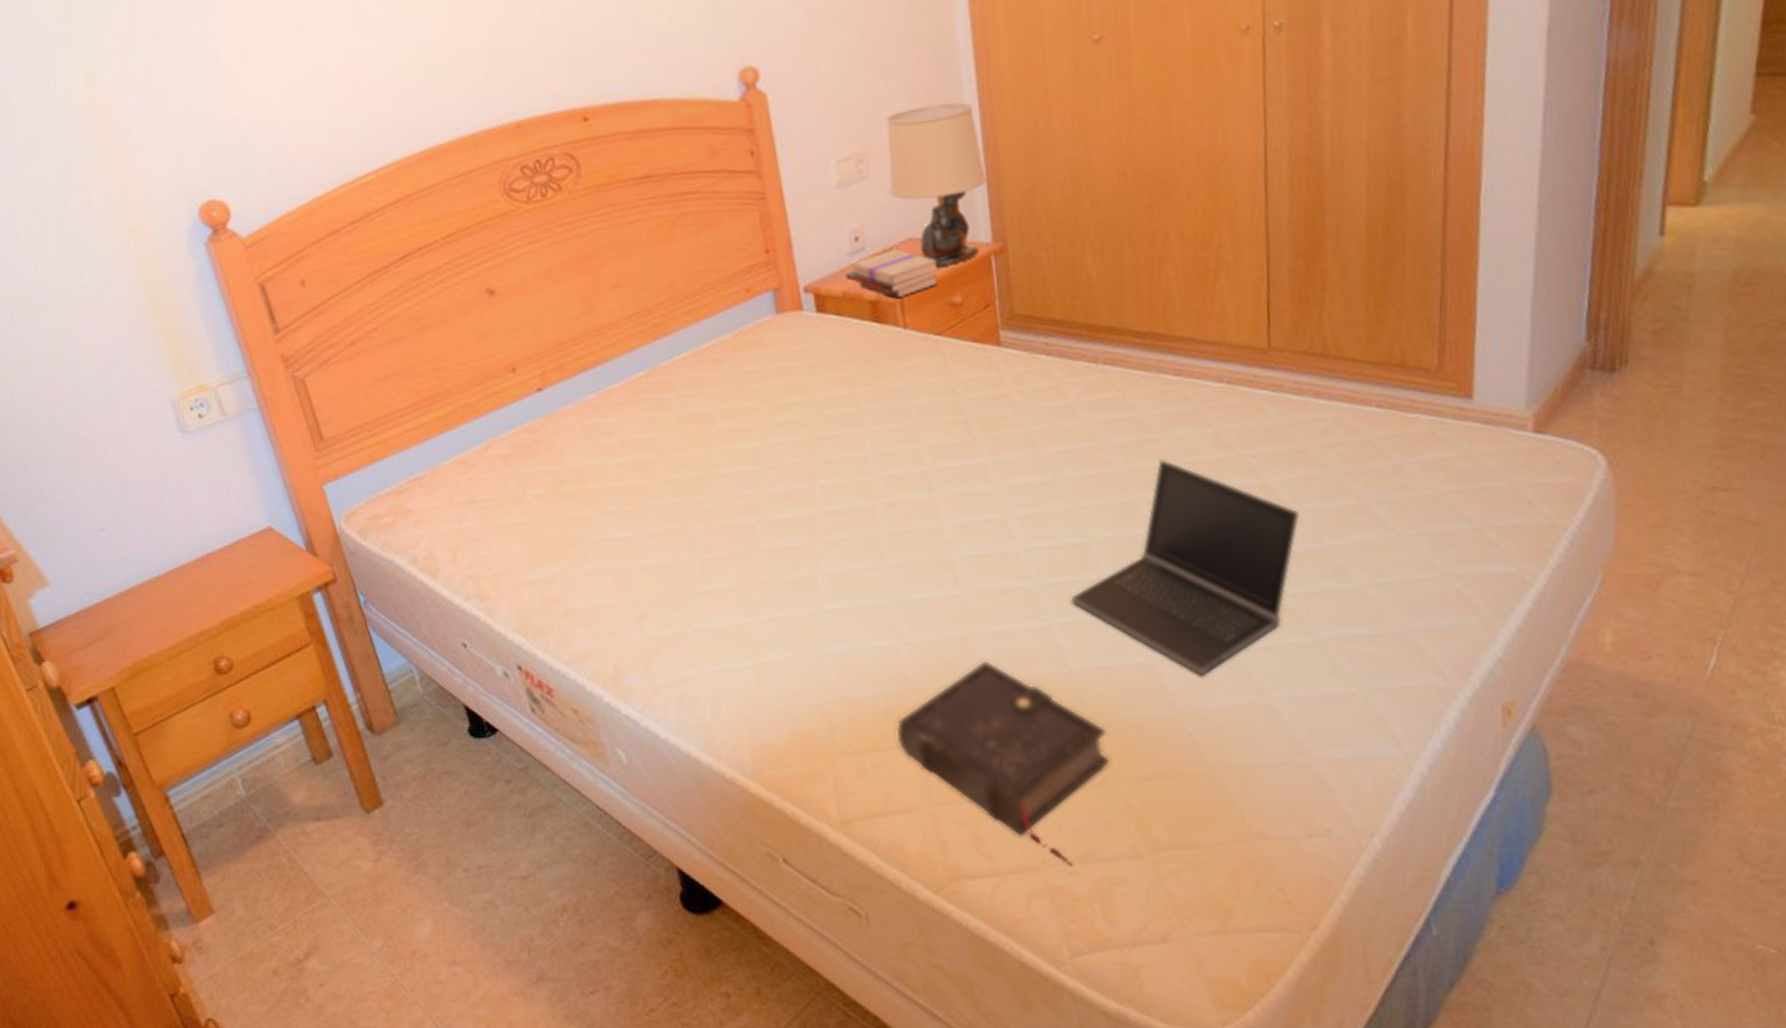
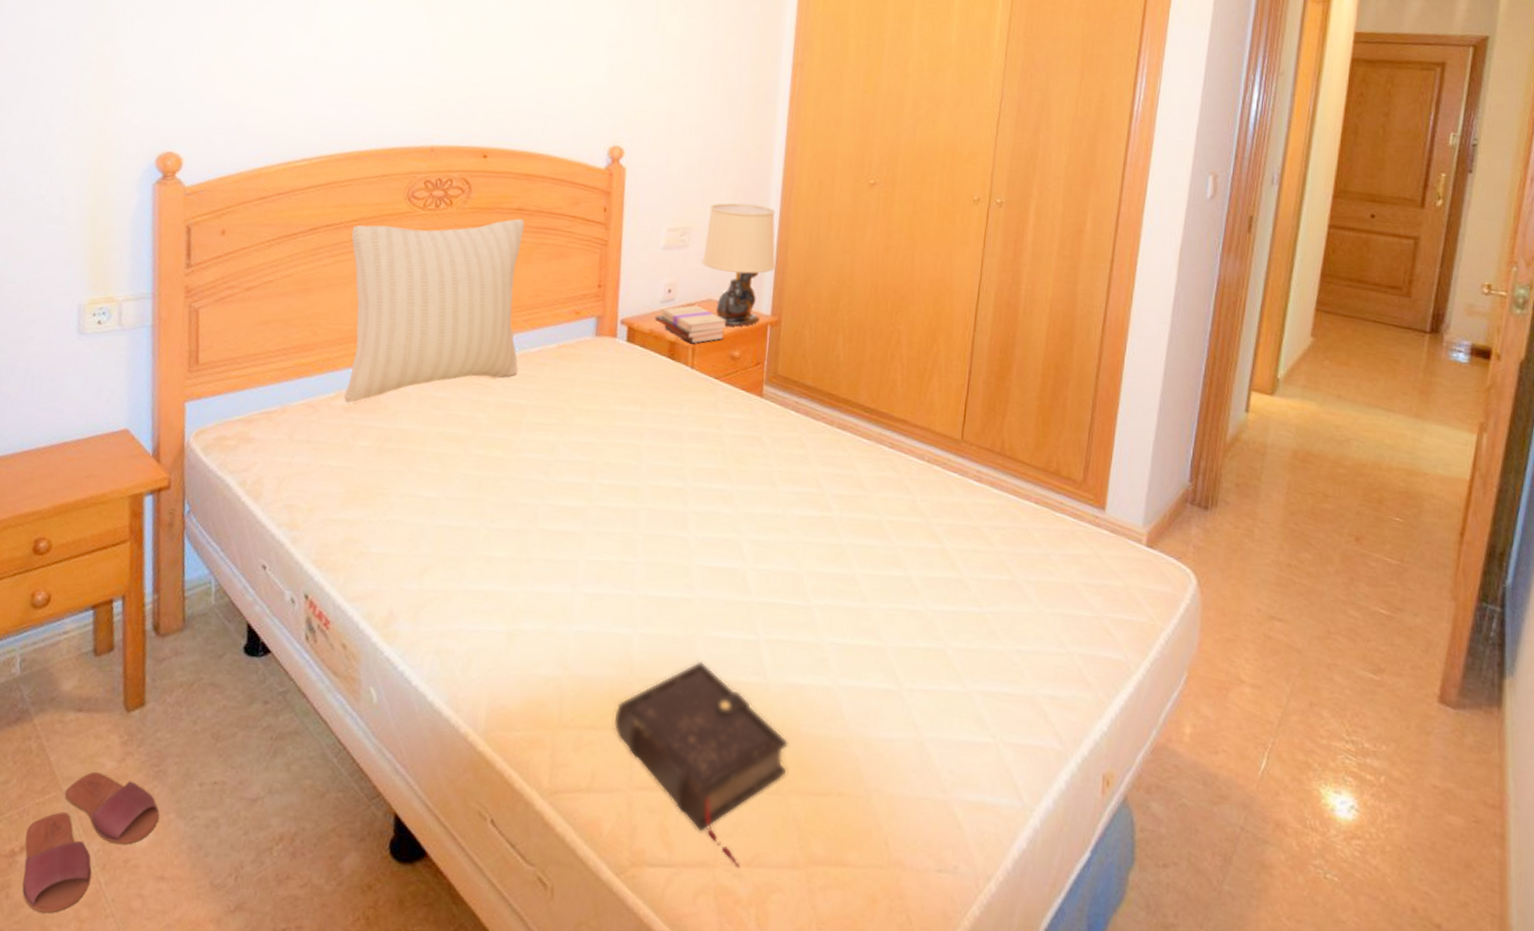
slippers: none [305,876,433,1009] -> present [22,772,160,914]
pillow: none [451,189,692,451] -> present [344,219,525,404]
laptop computer: present [1072,459,1299,677] -> none [780,513,967,708]

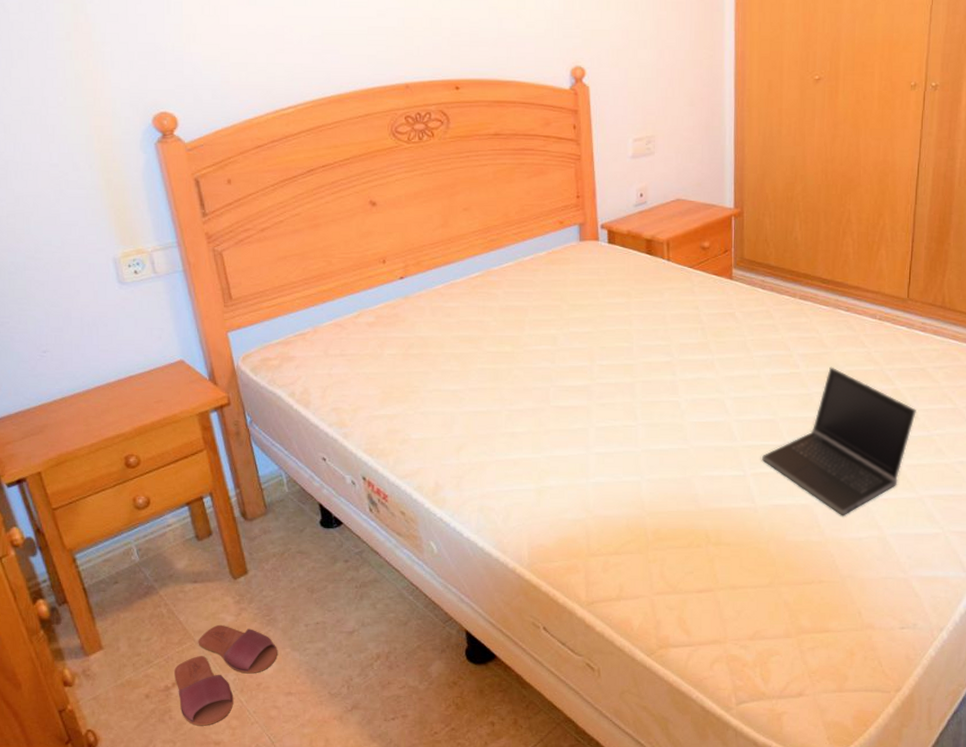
pillow: present [344,219,525,404] -> none [346,144,515,320]
book: present [613,661,788,868] -> none [633,496,776,641]
books: present [654,305,726,344] -> none [631,205,695,240]
table lamp: present [701,203,776,327] -> none [667,109,734,221]
laptop computer: none [780,513,967,708] -> present [762,366,916,516]

